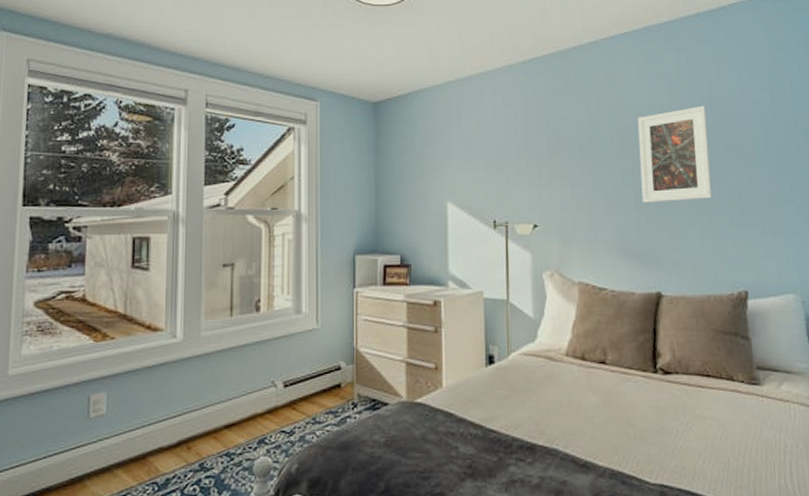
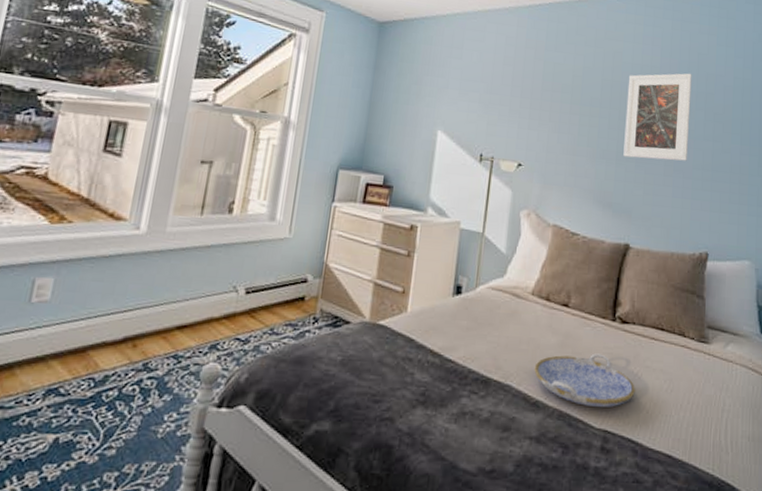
serving tray: none [579,408,688,463] -> present [534,353,635,408]

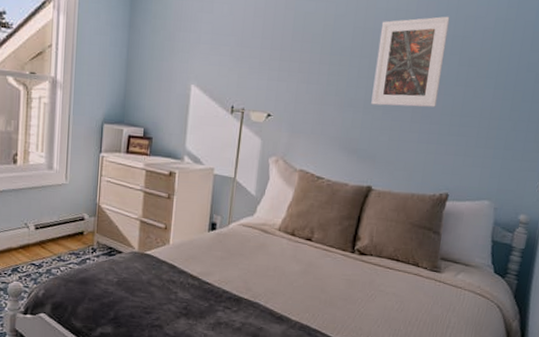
serving tray: present [534,353,635,408] -> none [279,279,369,322]

